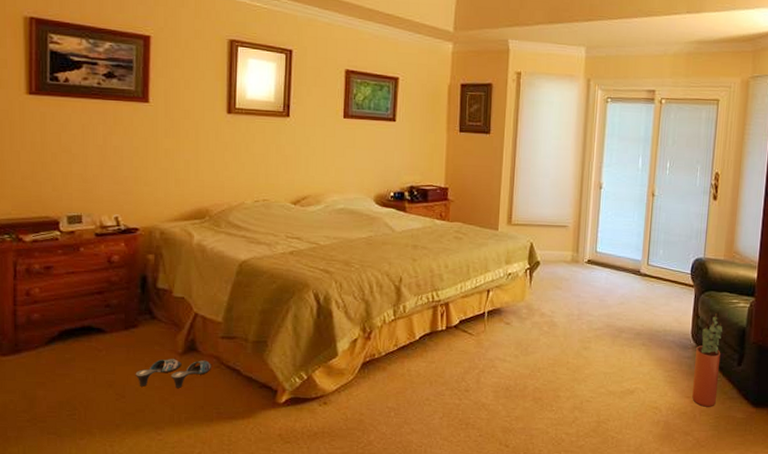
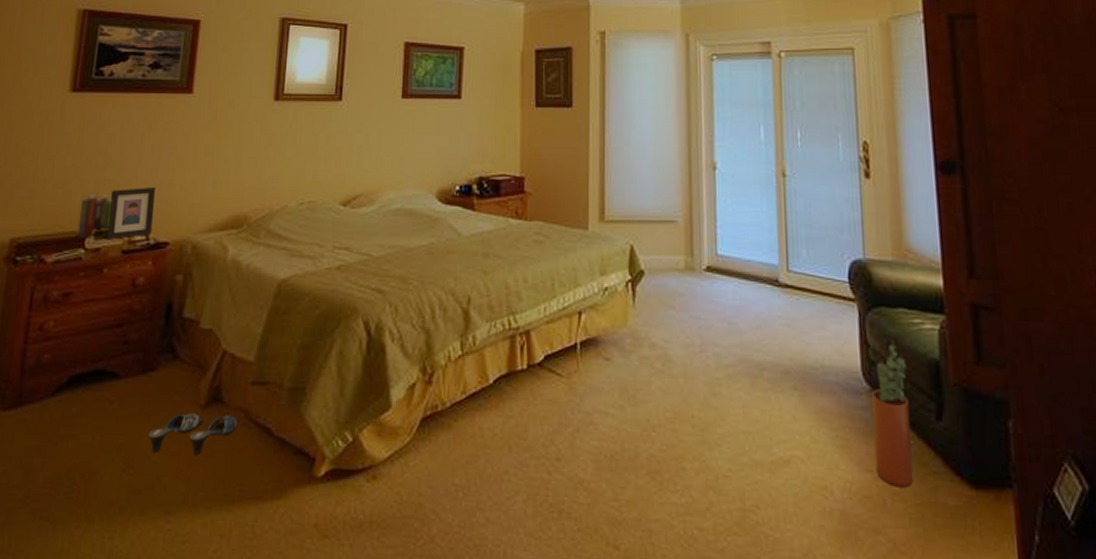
books: none [51,185,81,224] -> present [77,193,112,240]
picture frame: none [79,182,121,224] -> present [106,188,155,239]

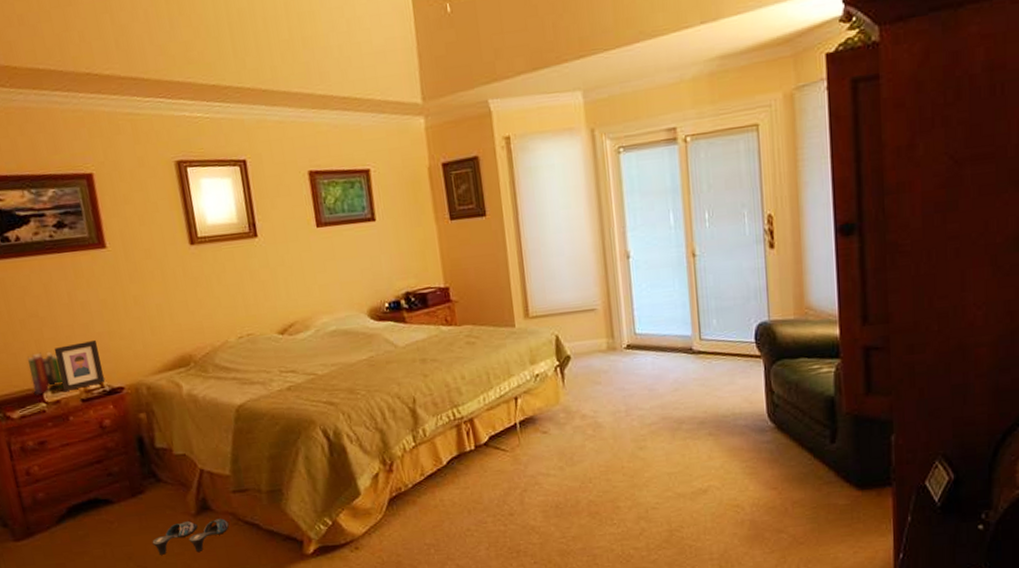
vase: present [872,340,913,488] -> none [776,385,810,497]

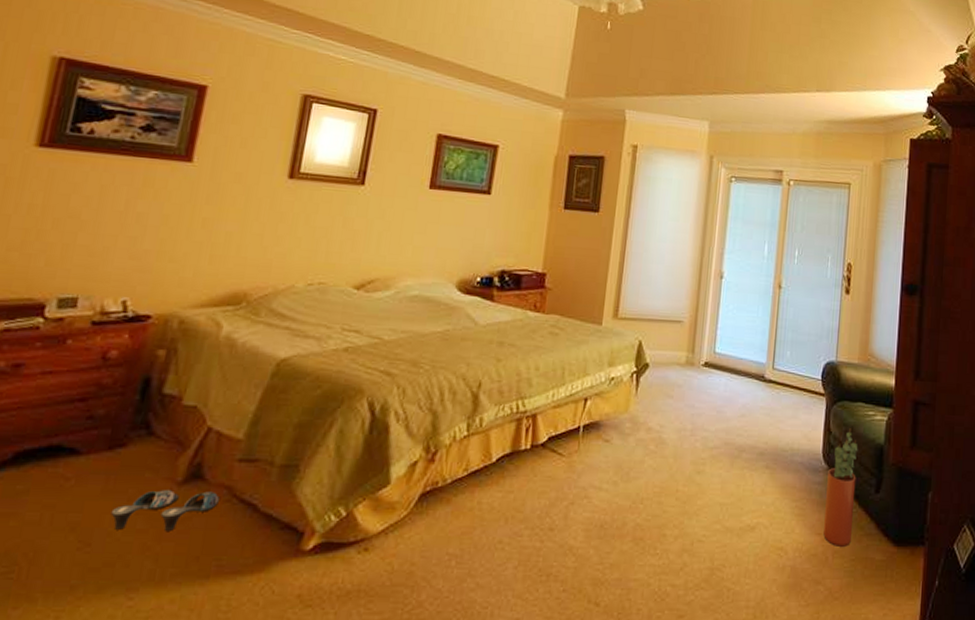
books: present [27,351,64,395] -> none [34,259,83,308]
picture frame: present [54,341,105,391] -> none [73,256,138,309]
vase: none [776,385,810,497] -> present [823,428,858,547]

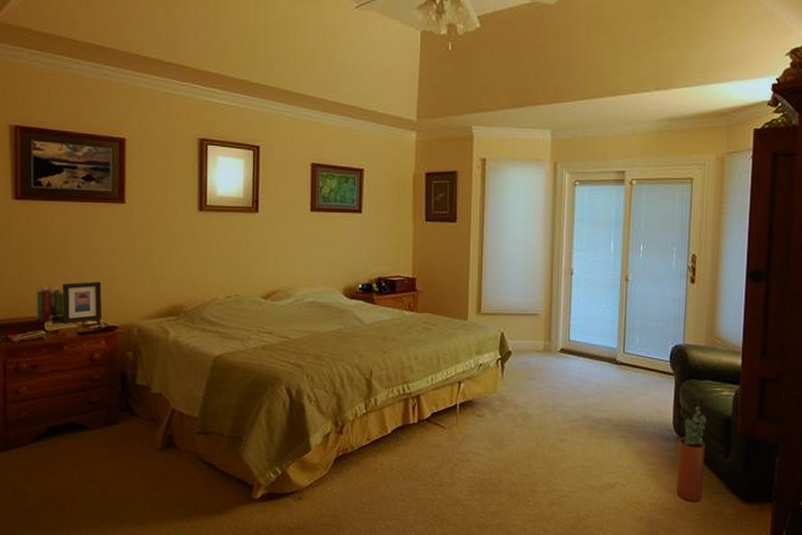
books: none [34,259,83,308] -> present [36,286,64,323]
picture frame: none [73,256,138,309] -> present [62,282,101,323]
slippers: present [111,490,219,531] -> none [117,454,189,484]

